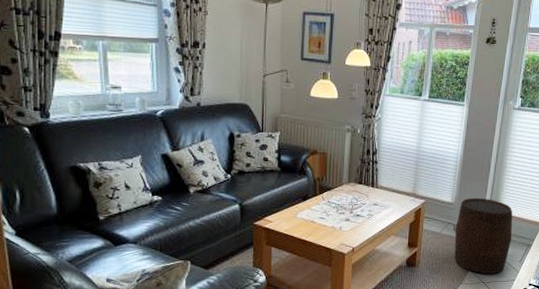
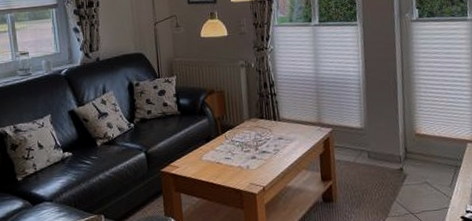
stool: present [454,197,513,274] -> none [369,119,437,204]

